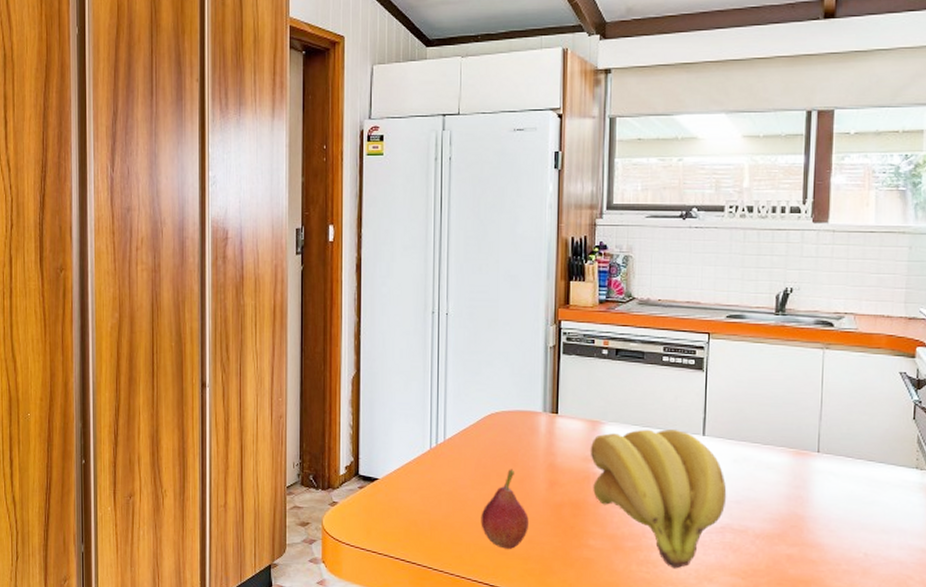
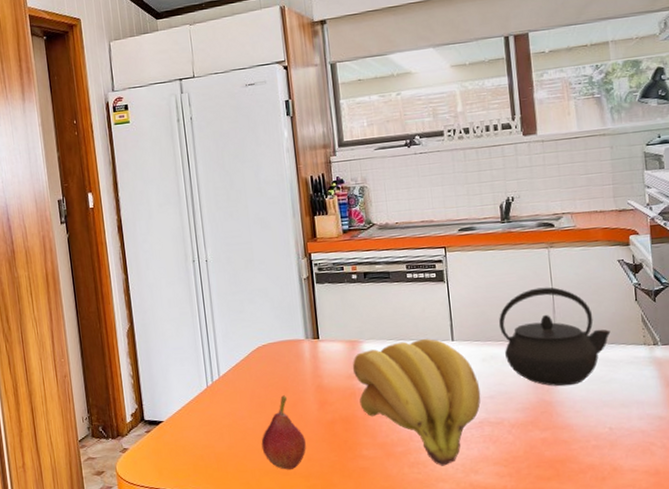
kettle: none [757,391,880,502] -> present [498,287,611,387]

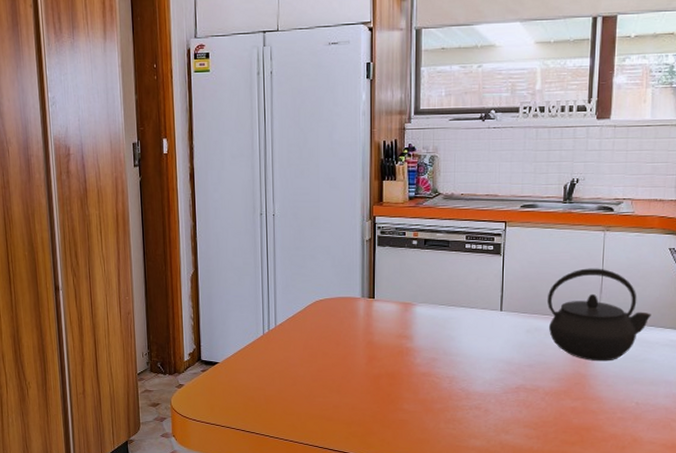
fruit: present [261,395,306,470] -> none [309,348,351,416]
banana bunch: present [352,339,481,466] -> none [403,307,521,425]

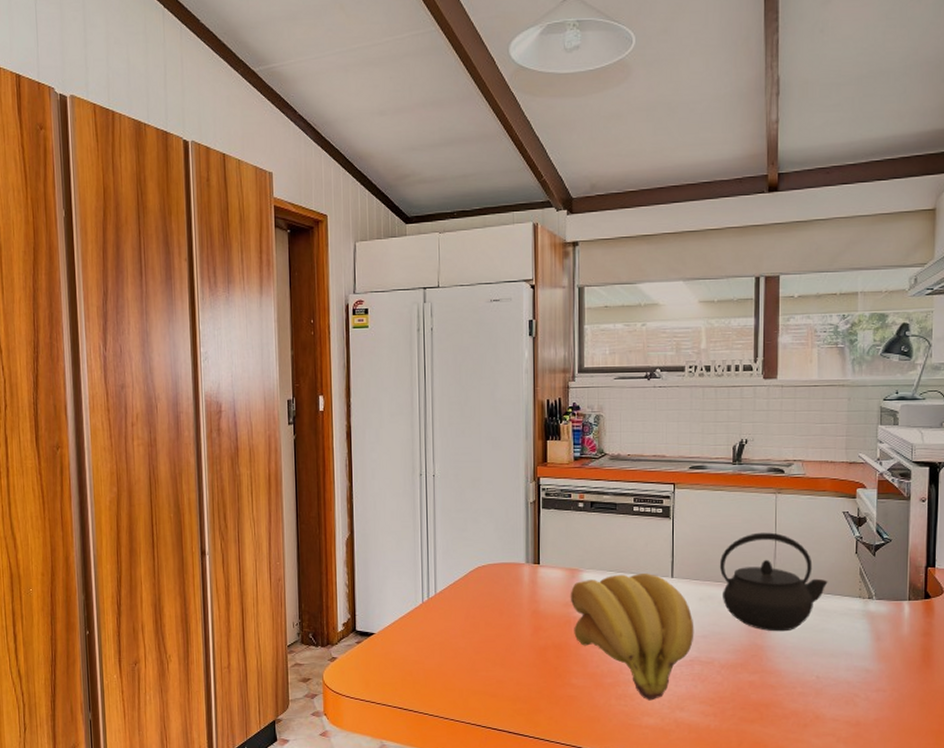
banana bunch: none [403,307,521,425] -> present [570,574,694,701]

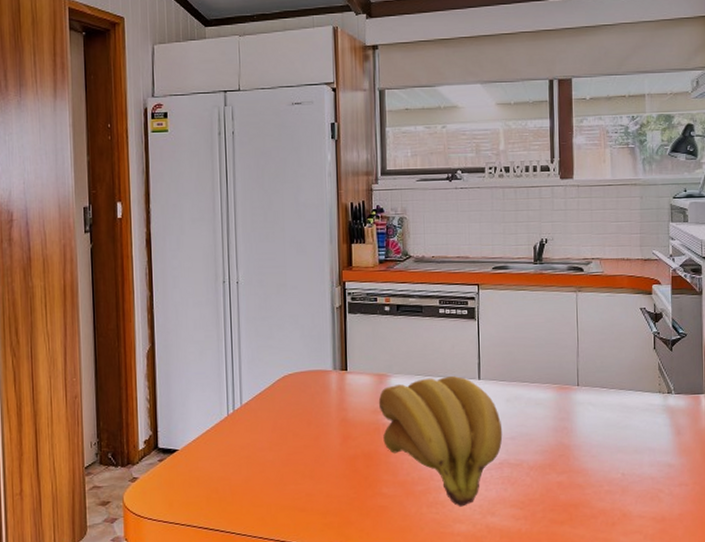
kettle: present [719,532,828,632] -> none [524,330,629,431]

